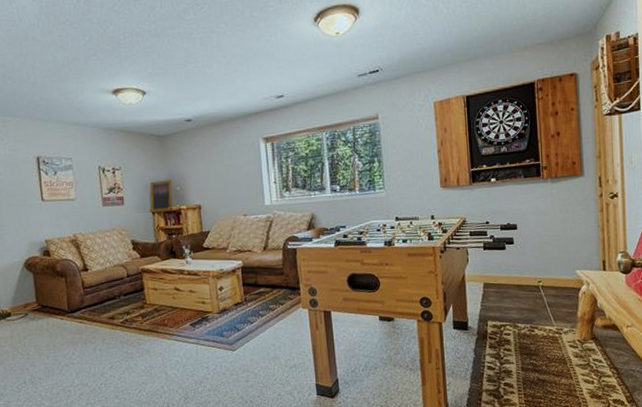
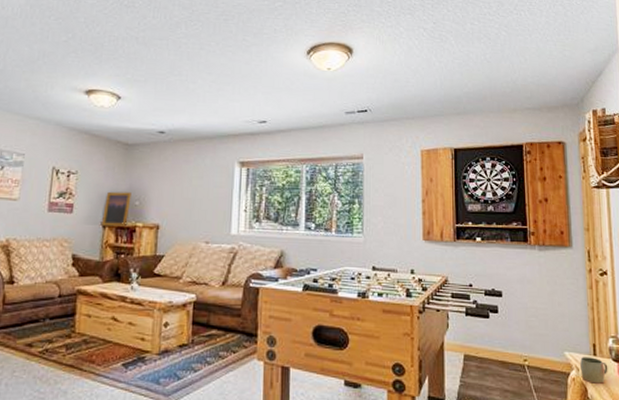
mug: none [590,272,617,294] -> present [580,357,608,384]

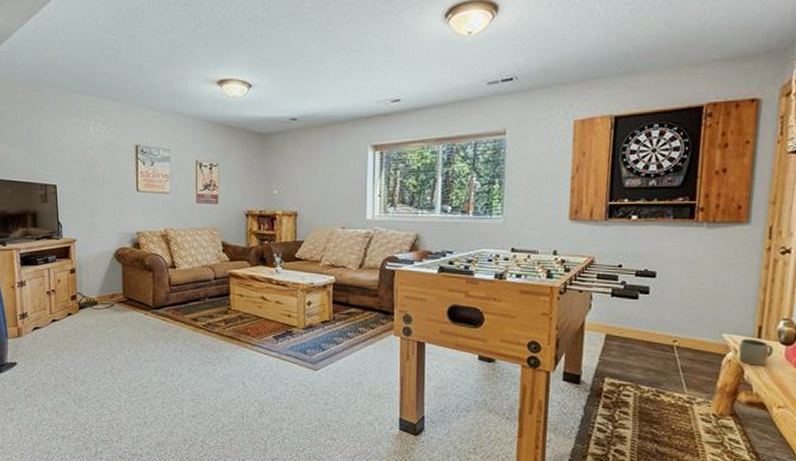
picture frame: present [102,191,132,227] -> none [245,182,269,215]

